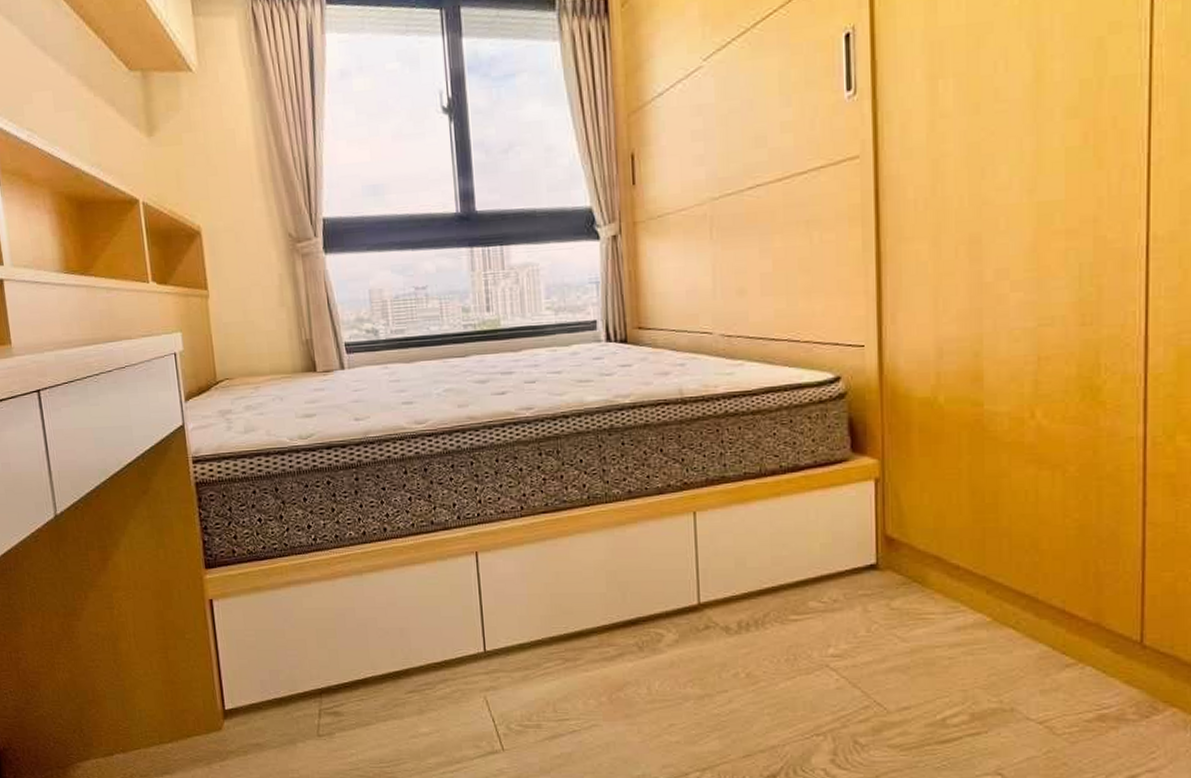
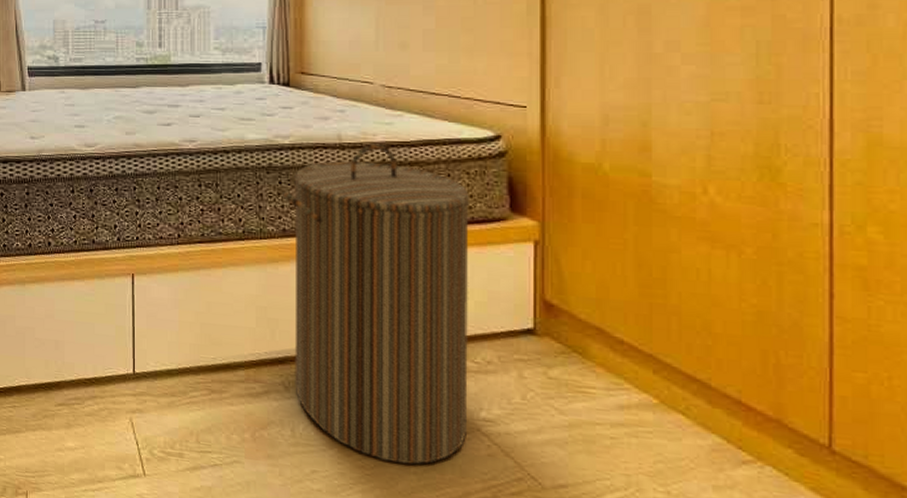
laundry hamper: none [626,395,817,706] -> present [283,143,469,465]

